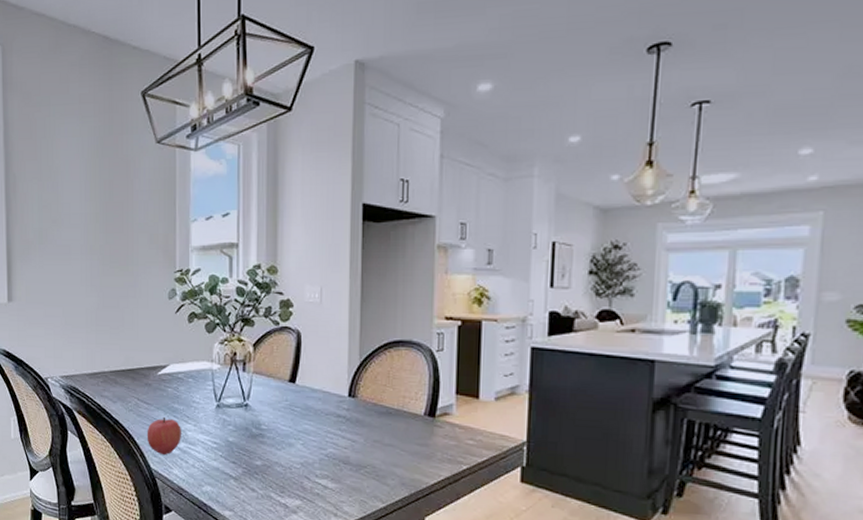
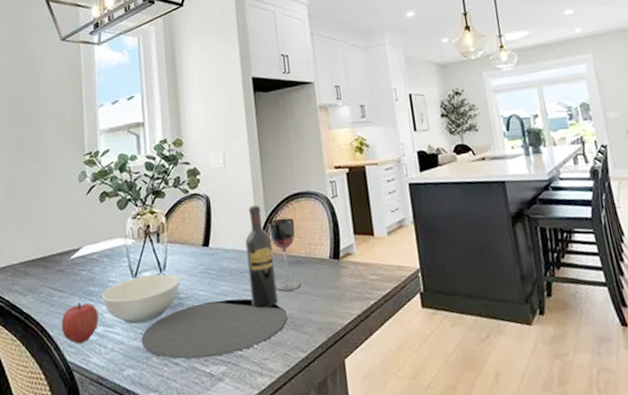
bowl: none [185,401,263,447] -> present [101,273,181,325]
placemat: none [221,437,370,490] -> present [141,298,288,359]
wine bottle: none [333,347,363,453] -> present [245,204,278,308]
wineglass: none [360,365,390,441] -> present [268,217,301,291]

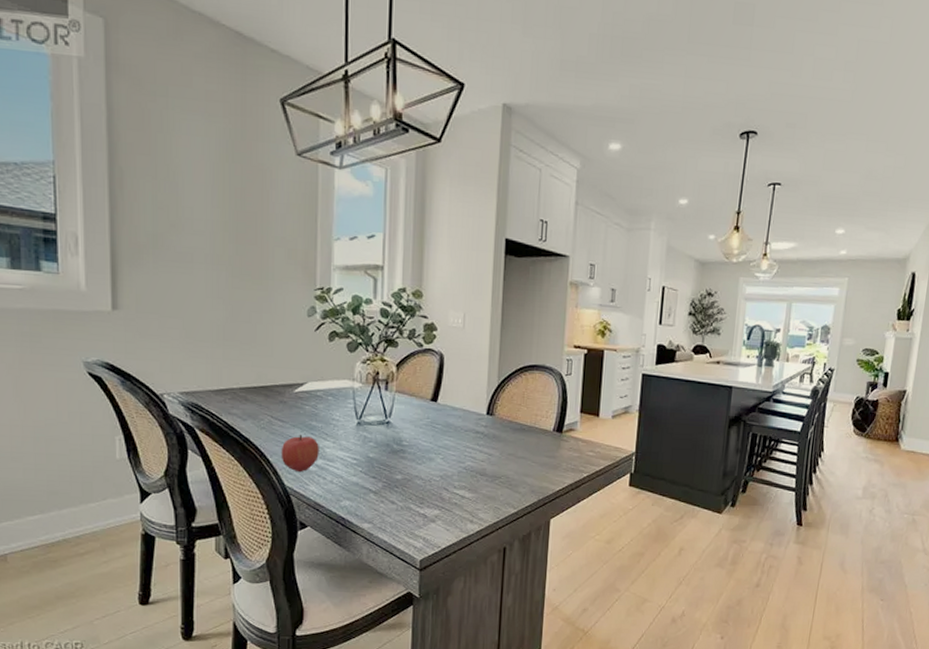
bowl: present [101,273,181,325] -> none [323,419,405,463]
placemat: present [141,298,288,359] -> none [360,452,504,501]
wine bottle: present [245,204,278,308] -> none [471,369,500,465]
wineglass: present [268,217,301,291] -> none [498,386,525,454]

